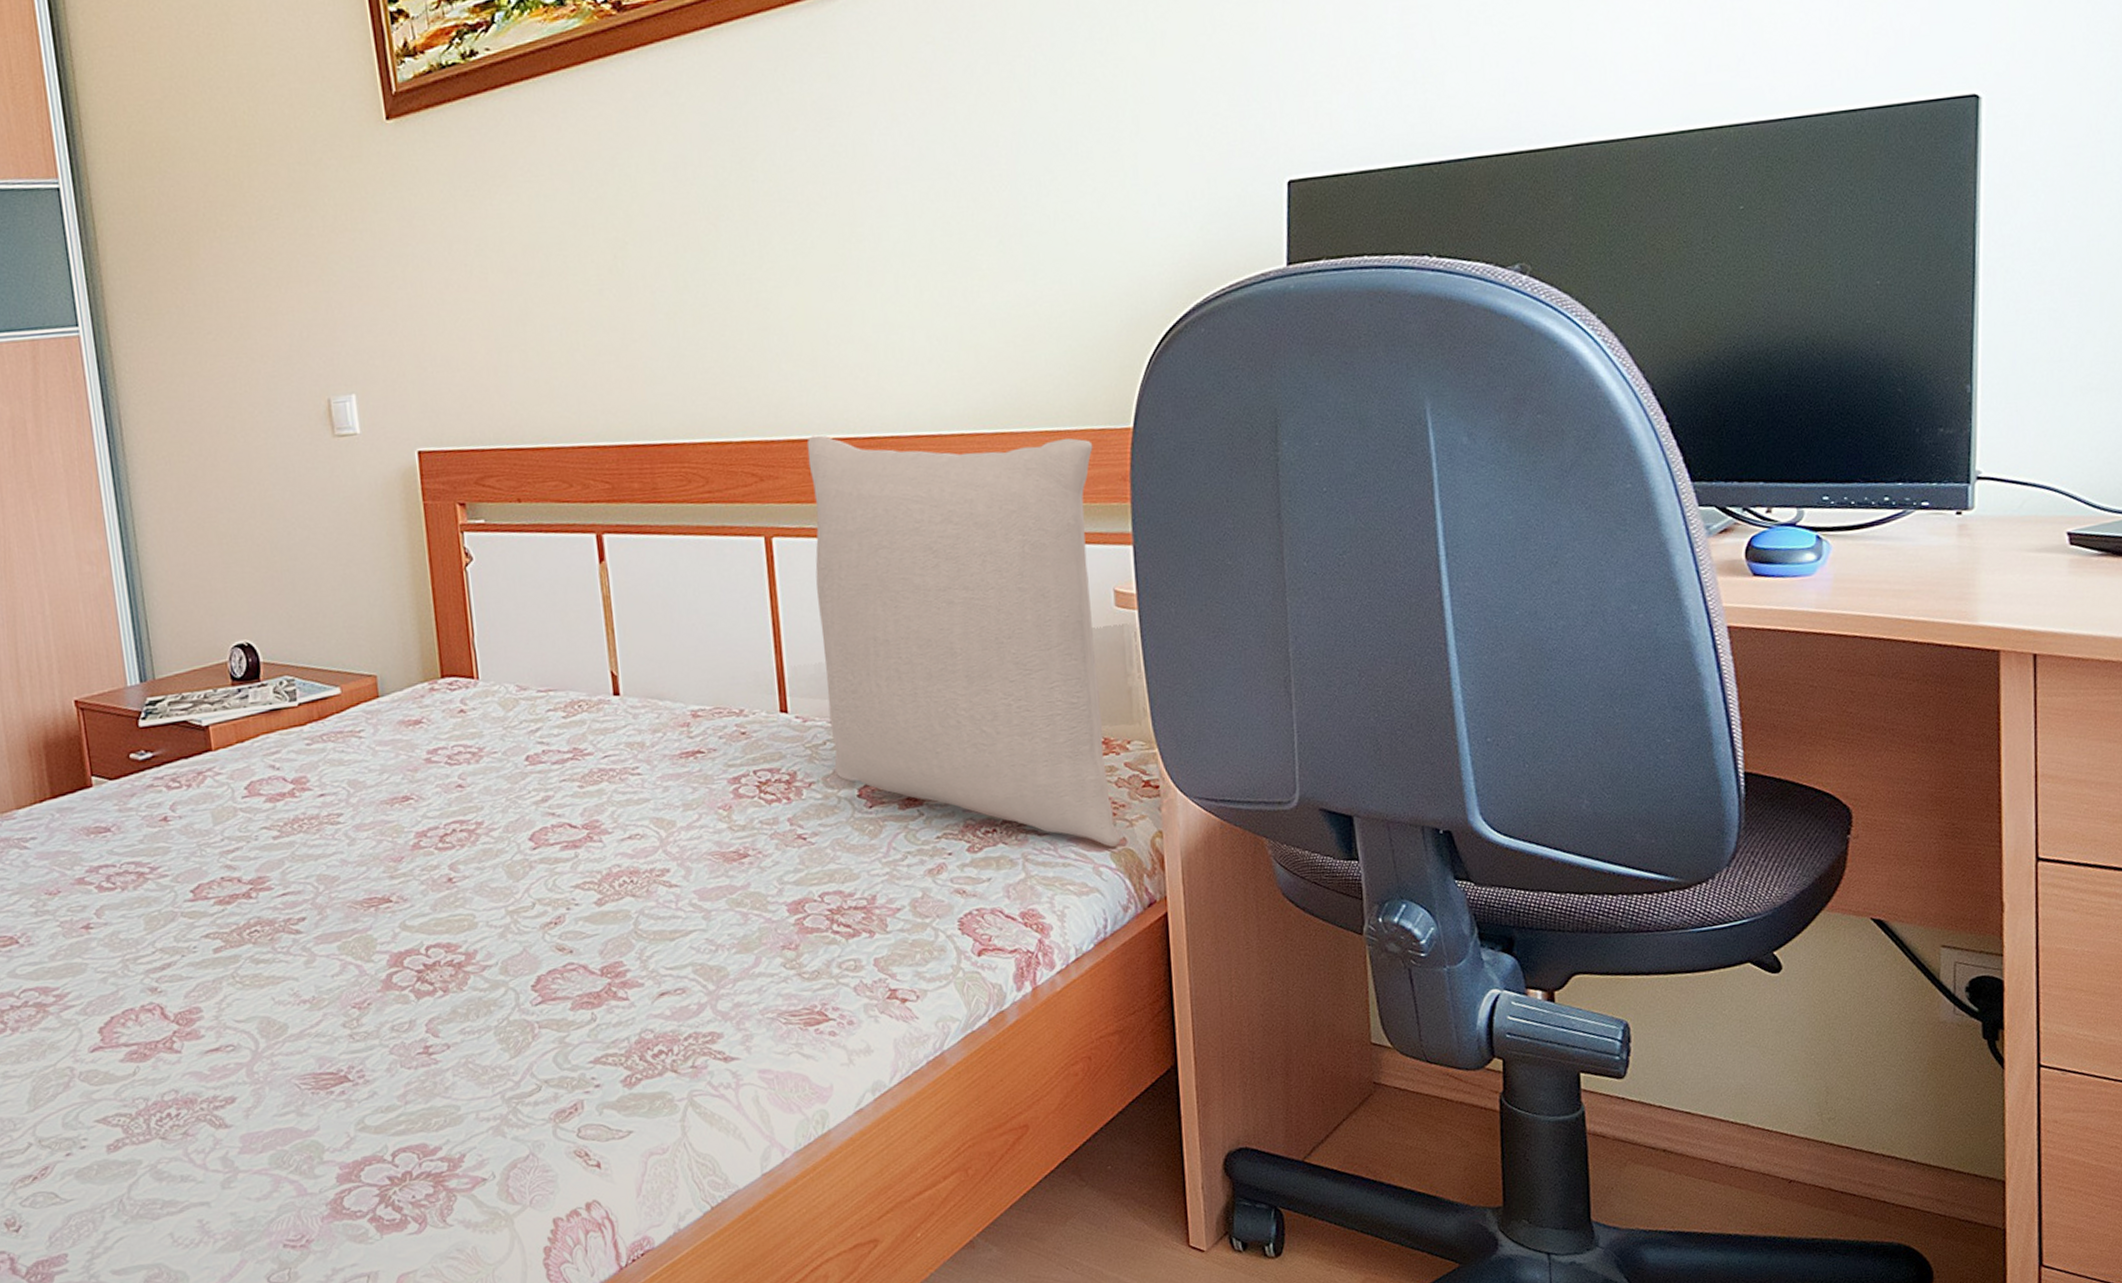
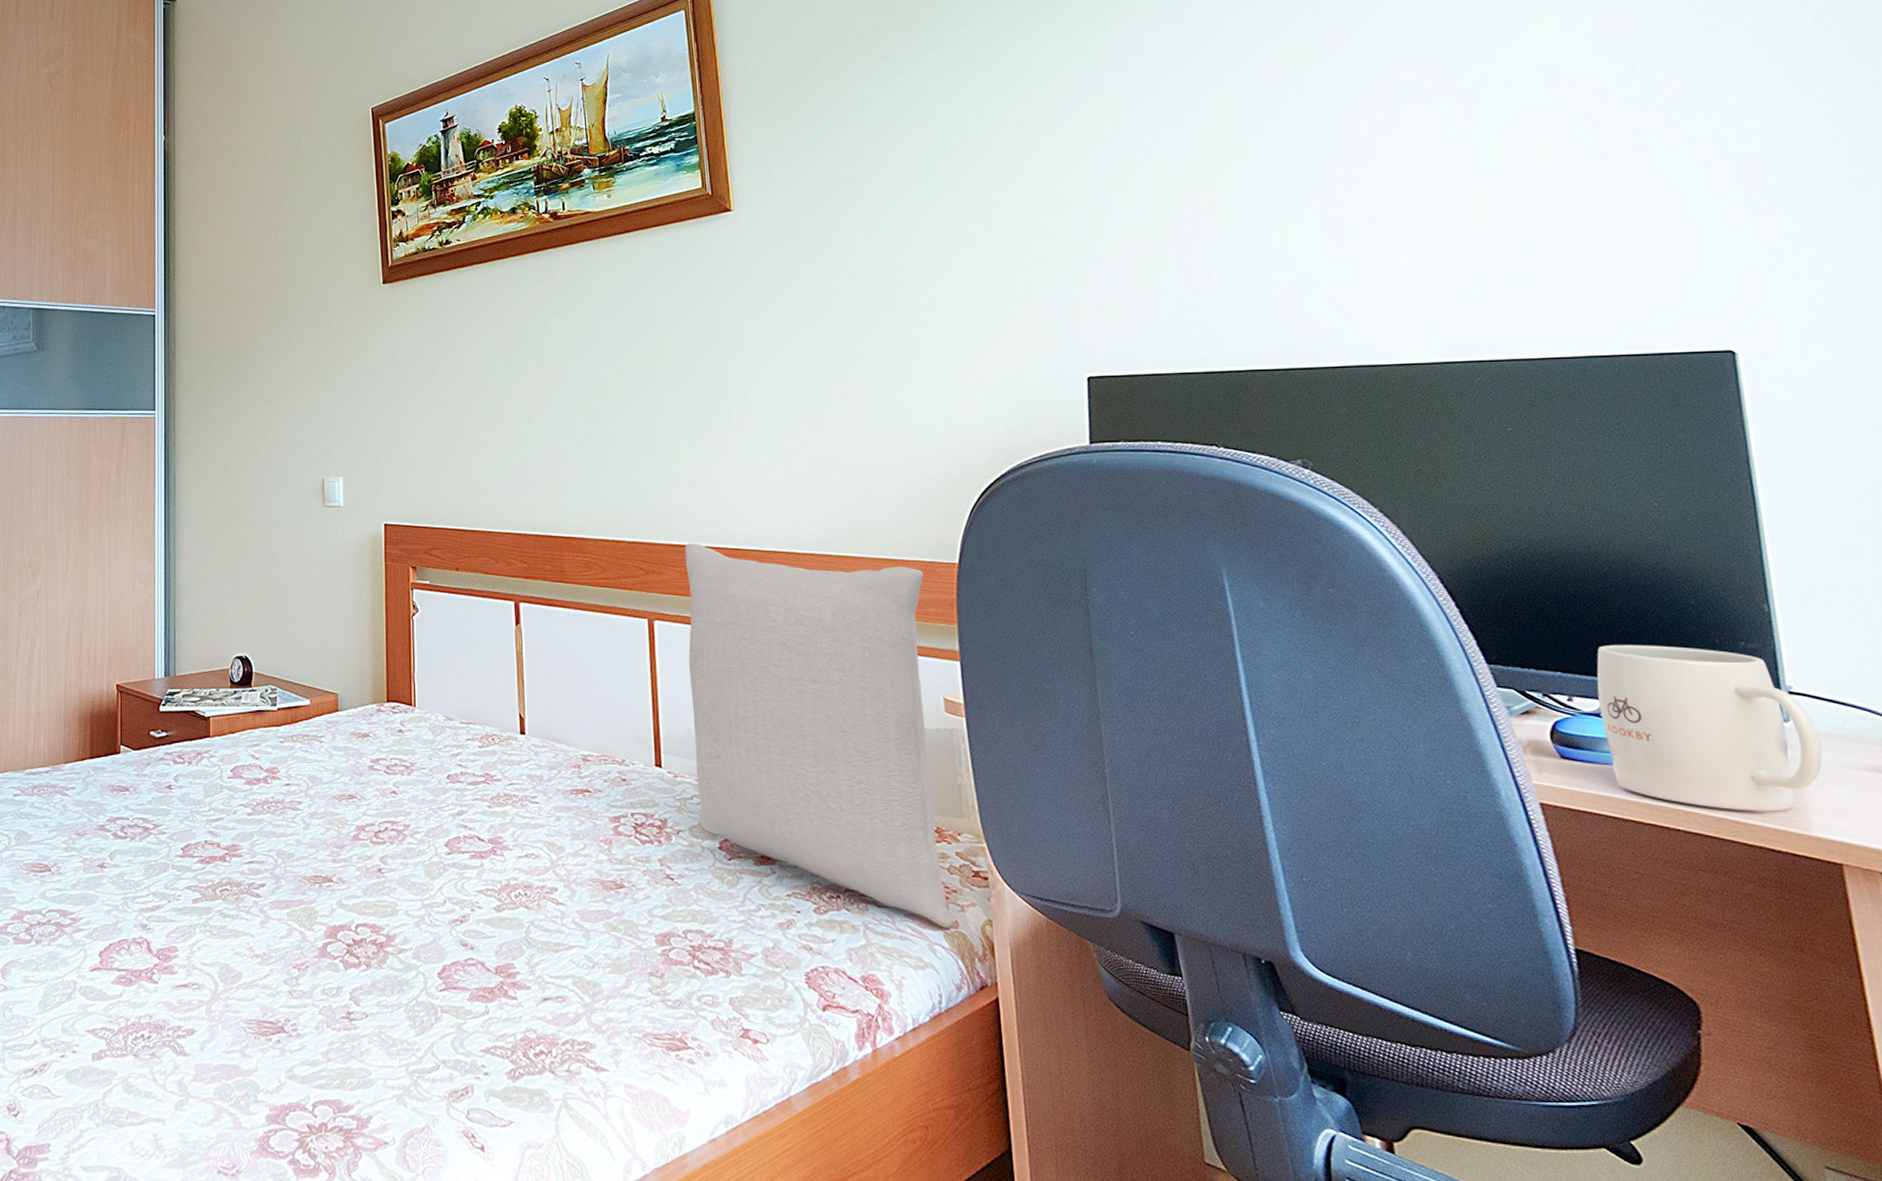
mug: none [1796,440,1999,609] -> present [1596,645,1823,812]

